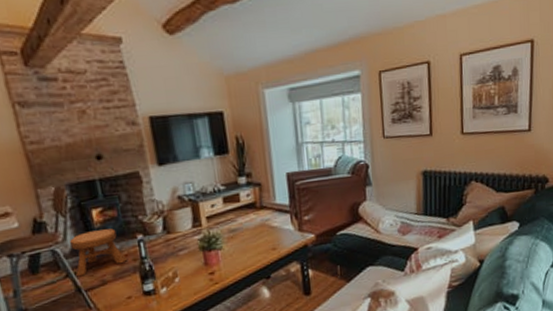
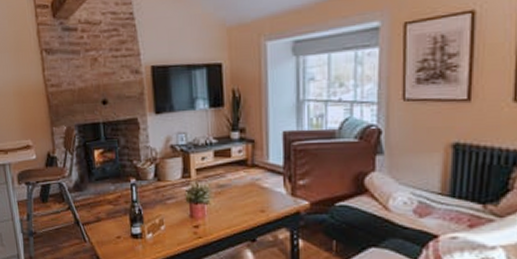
stool: present [70,228,127,277] -> none [74,170,120,211]

